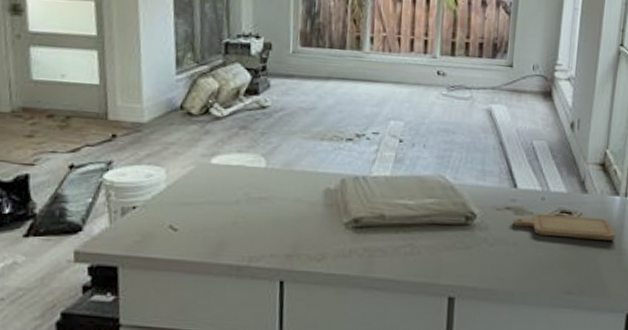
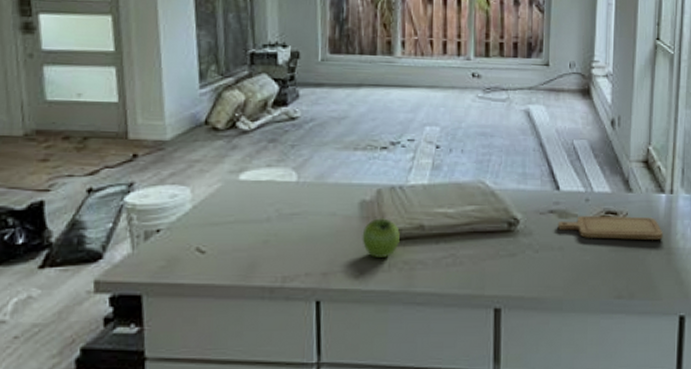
fruit: none [325,206,362,244] -> present [362,218,400,257]

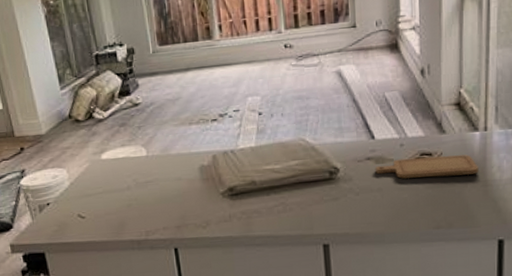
fruit: present [362,218,400,257] -> none [204,178,236,211]

